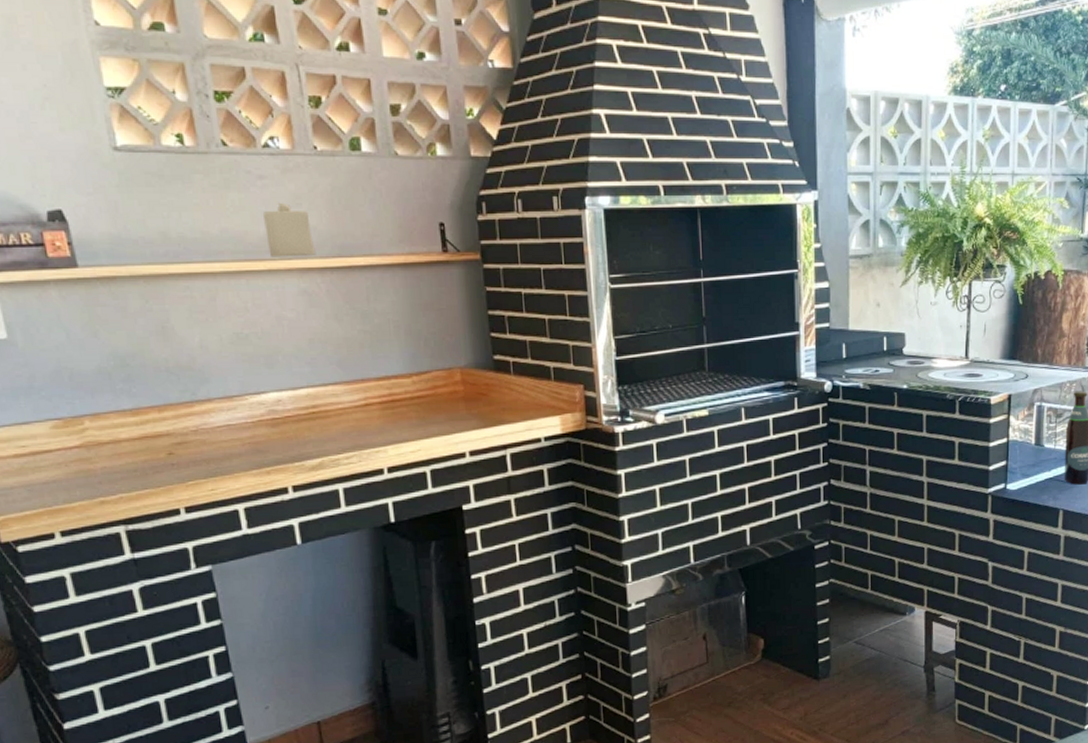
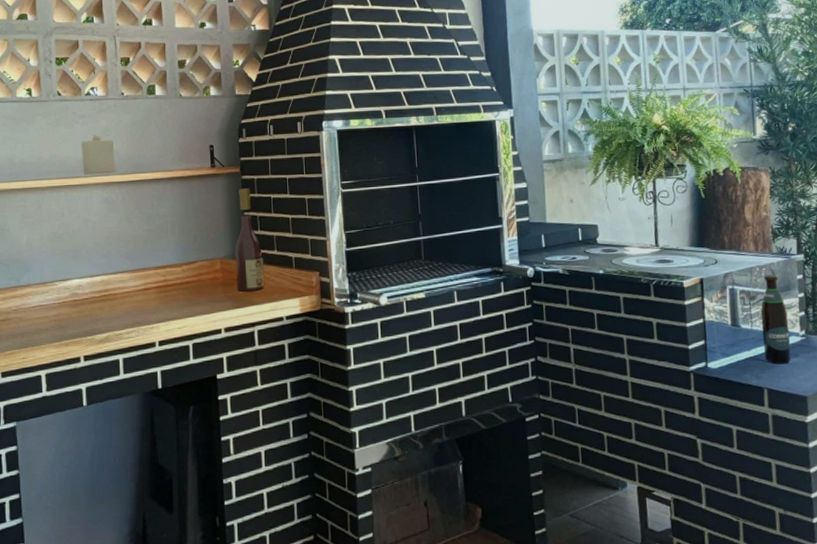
wine bottle: none [478,280,518,410] -> present [235,188,265,293]

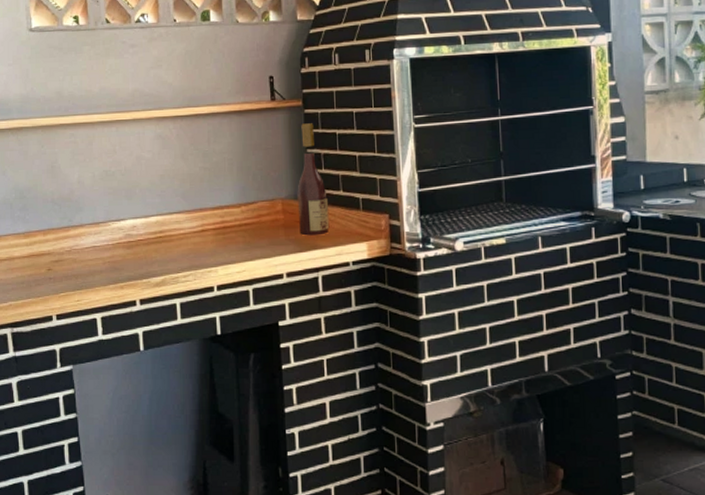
candle: present [82,134,117,175] -> none [133,65,171,109]

